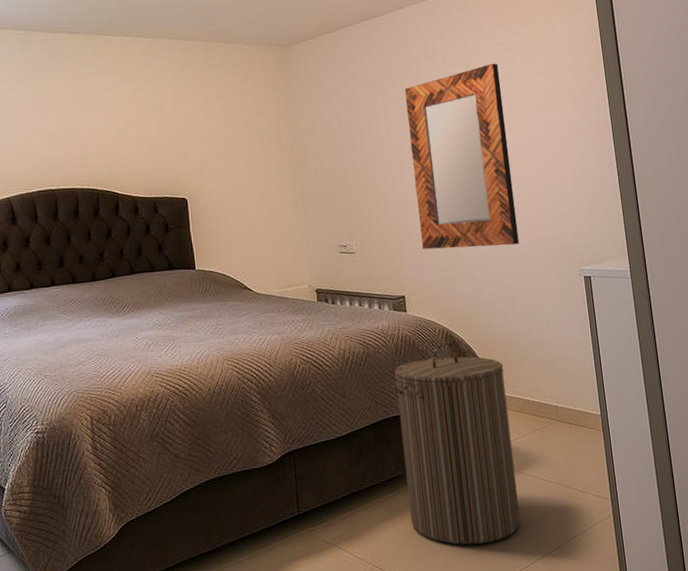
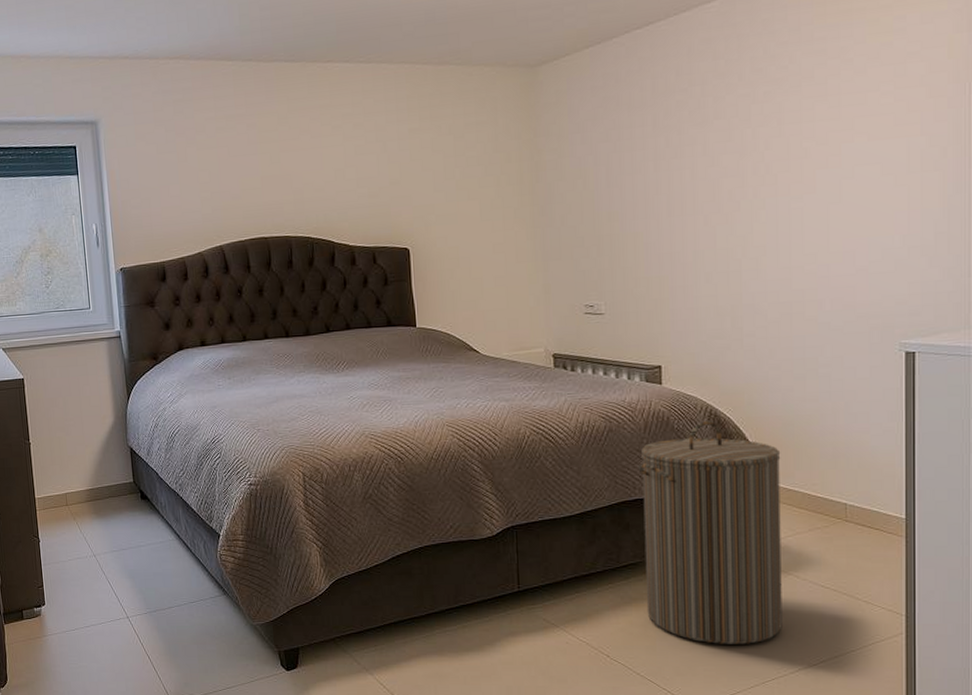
home mirror: present [404,63,519,250] -> none [682,77,819,313]

